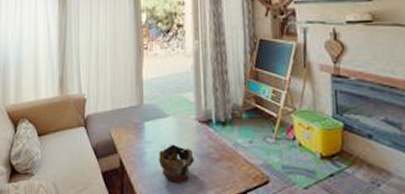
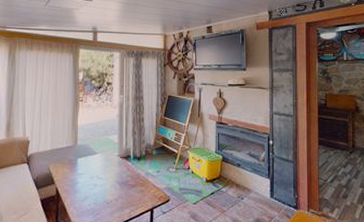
decorative bowl: present [159,144,195,184] -> none [88,175,116,206]

